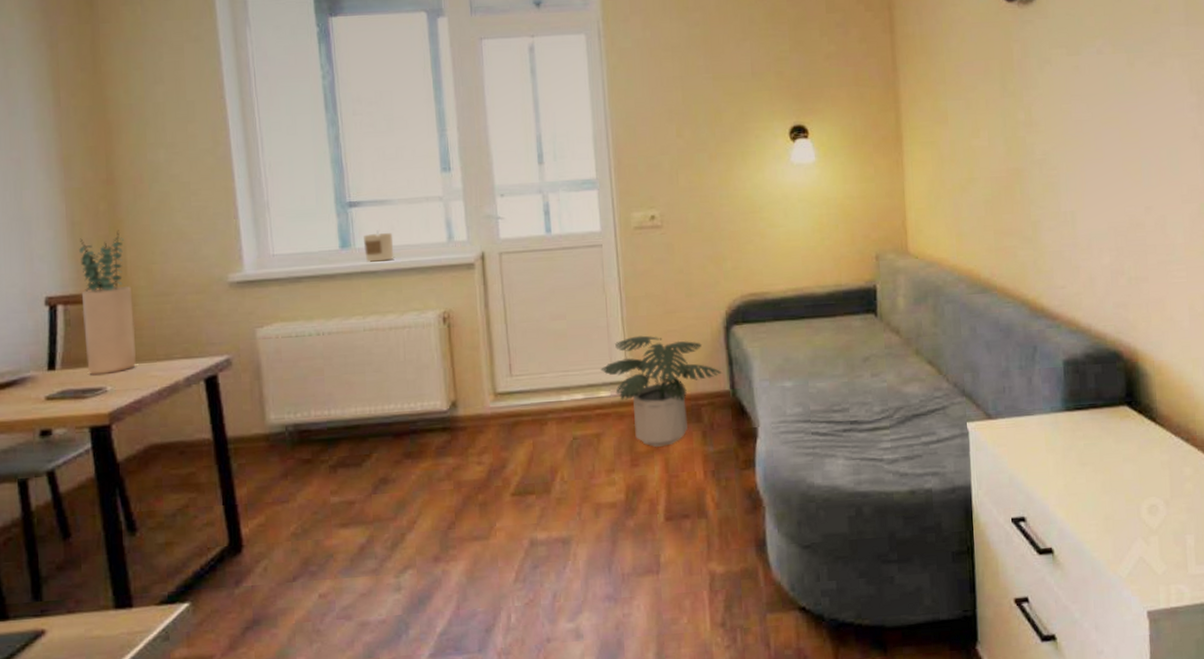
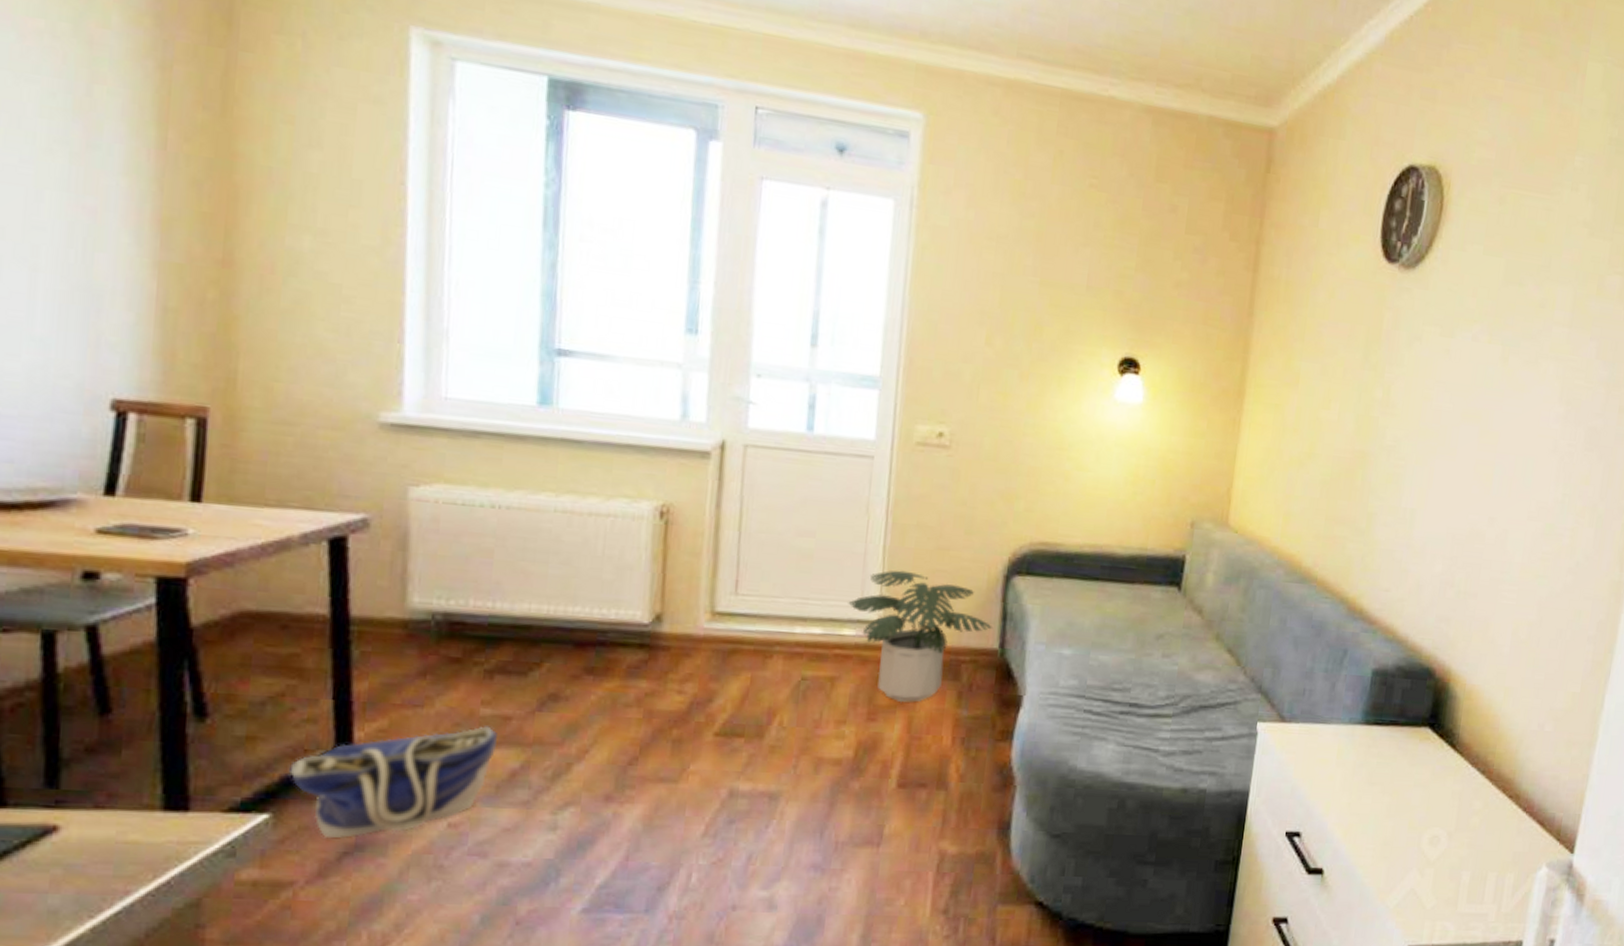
vase: present [79,230,136,375] -> none [162,329,241,513]
tote bag: none [199,511,347,618] -> present [289,726,499,839]
candle: present [364,229,394,262] -> none [569,389,611,432]

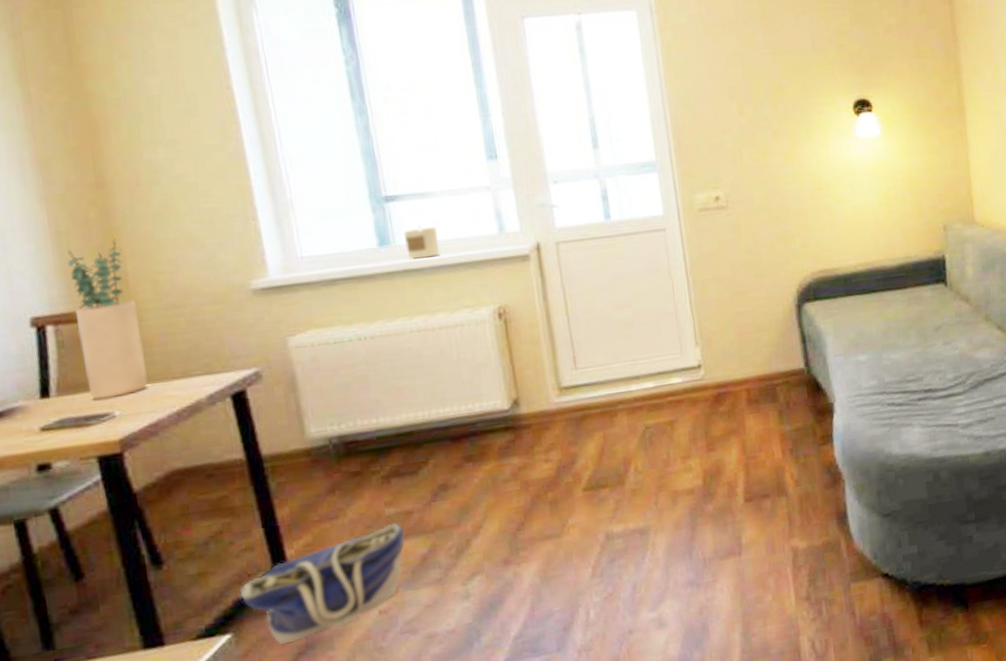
vase: none [162,329,241,513] -> present [68,238,148,400]
candle: none [569,389,611,432] -> present [404,223,440,260]
potted plant: present [848,570,992,703] -> none [670,318,795,431]

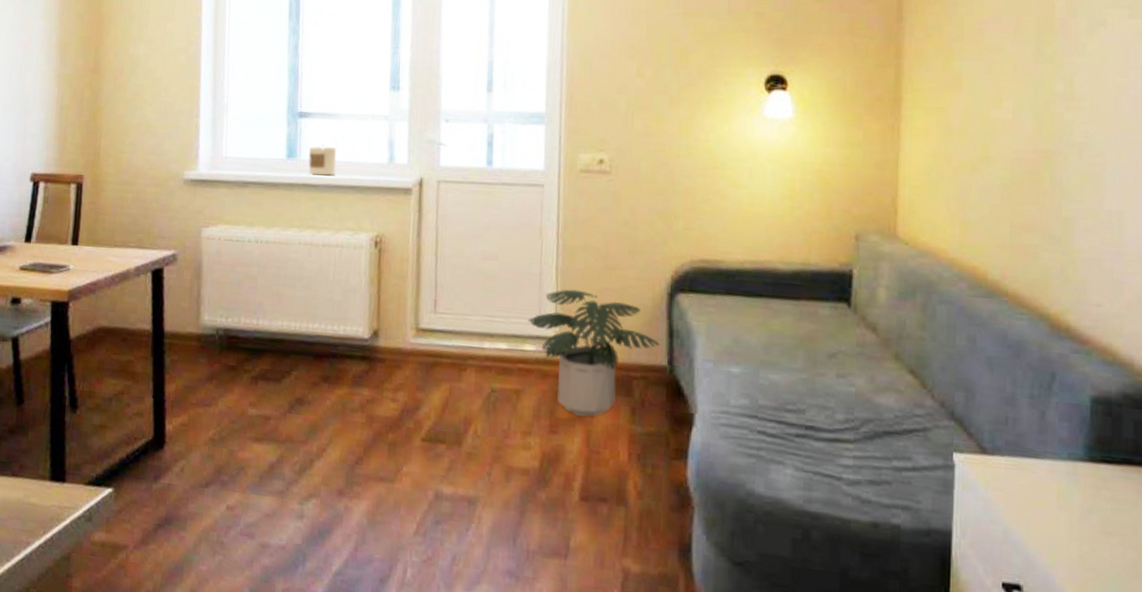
vase: present [68,238,148,400] -> none [56,117,102,253]
tote bag: present [239,522,405,645] -> none [125,424,261,512]
potted plant: none [670,318,795,431] -> present [528,289,660,417]

